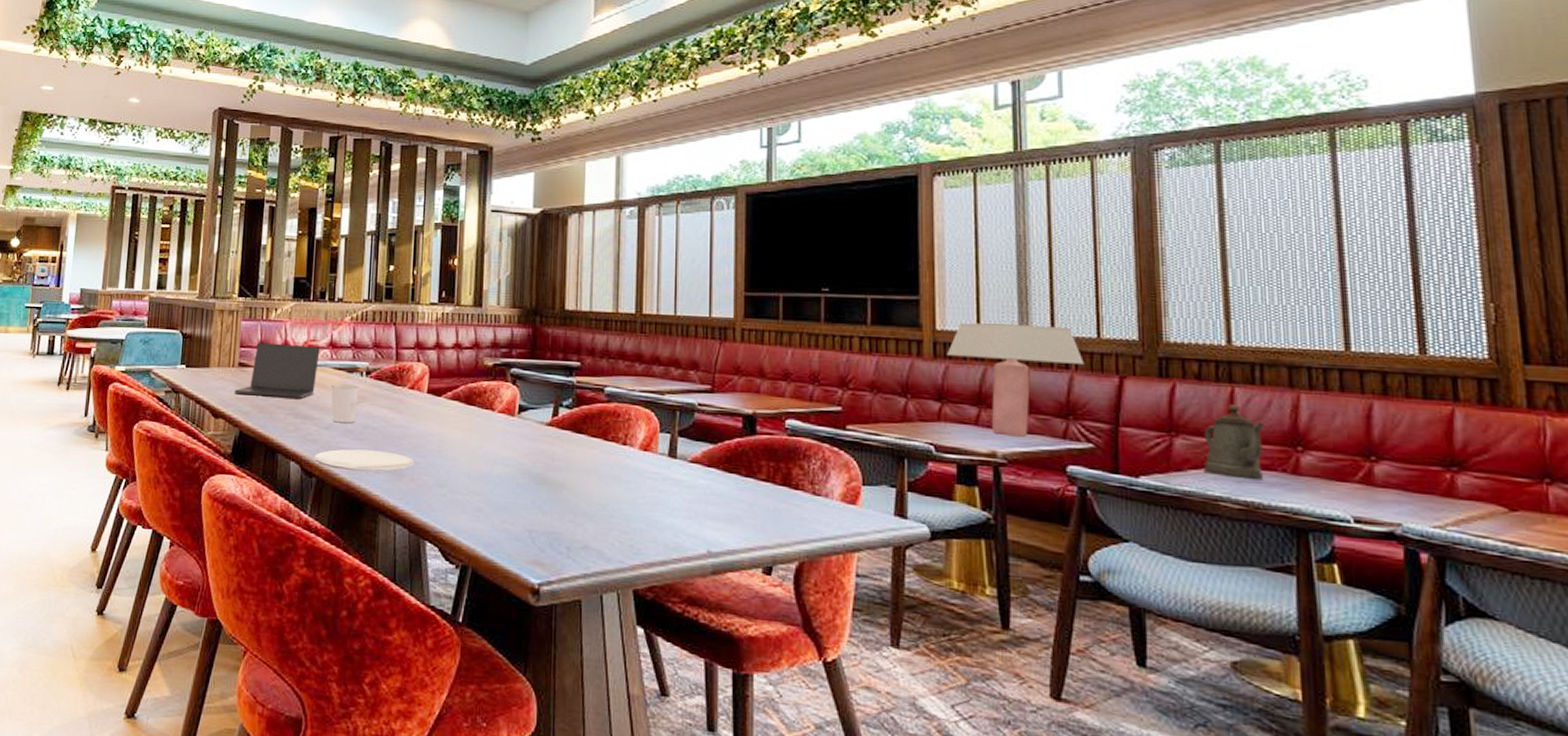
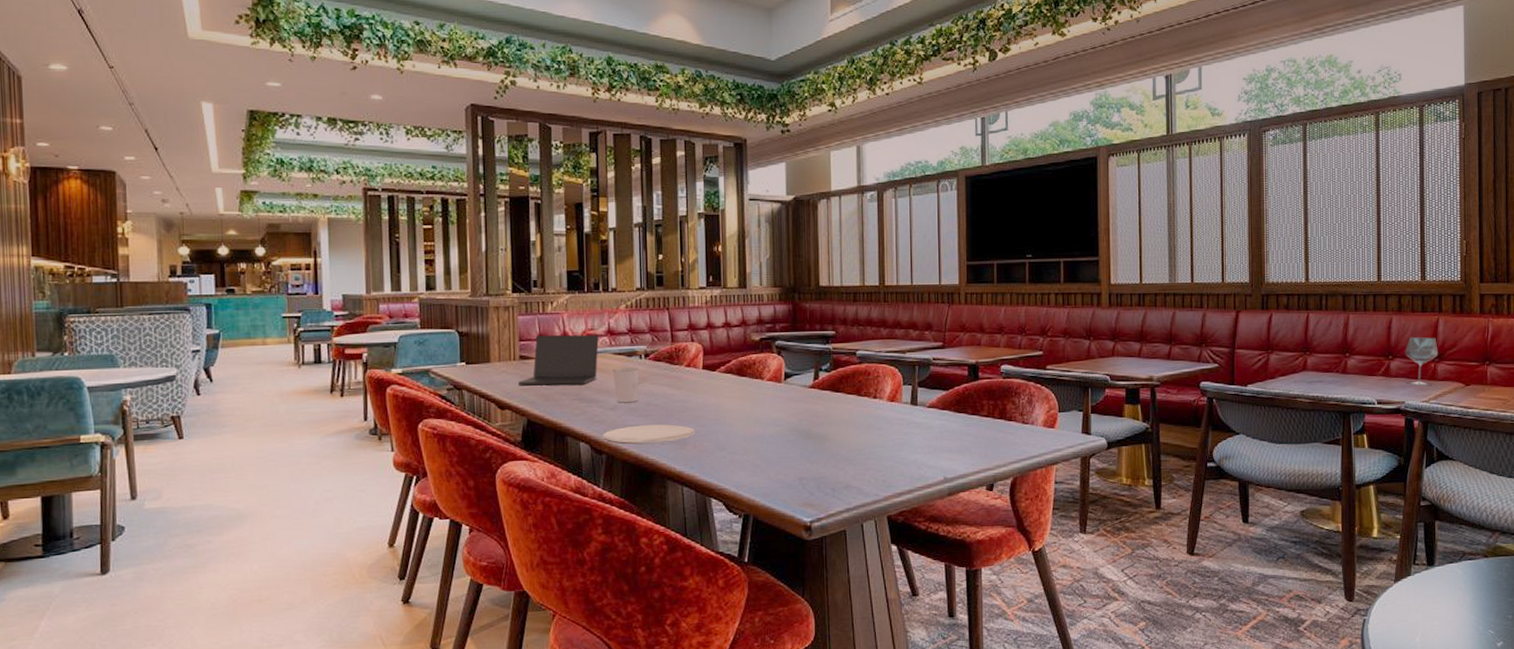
table lamp: present [946,320,1084,437] -> none [1118,272,1213,364]
coffee pot: present [1203,404,1265,481] -> none [1288,326,1327,381]
wine glass: none [1396,432,1457,506] -> present [1404,336,1438,386]

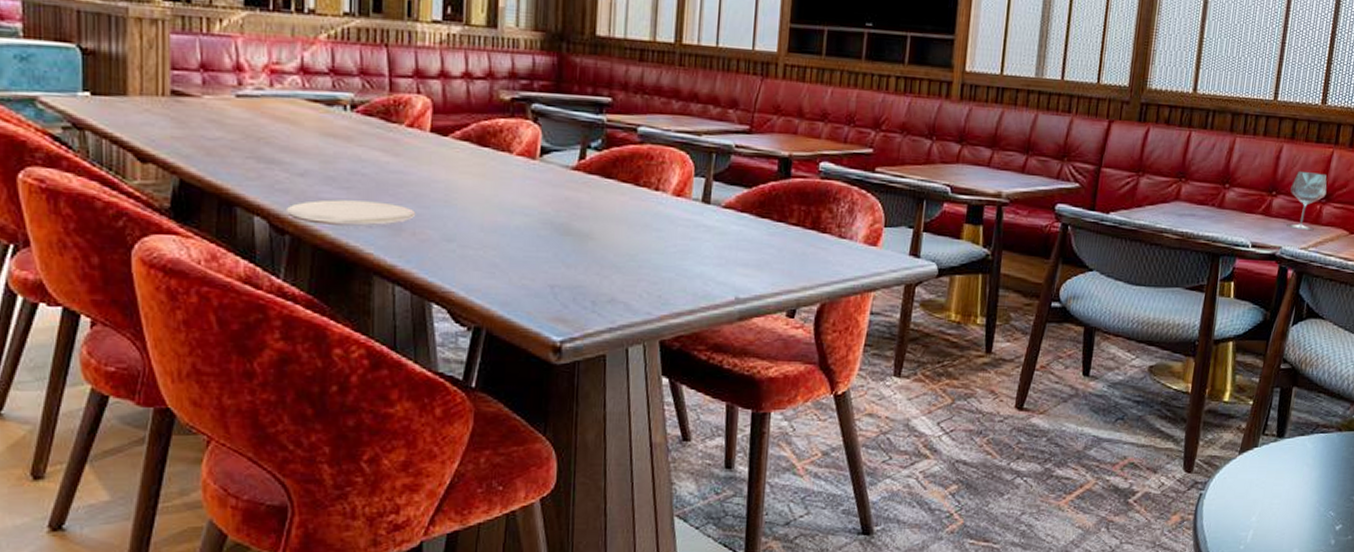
laptop: present [518,334,599,386] -> none [168,63,287,139]
cup: present [612,367,644,403] -> none [304,120,348,169]

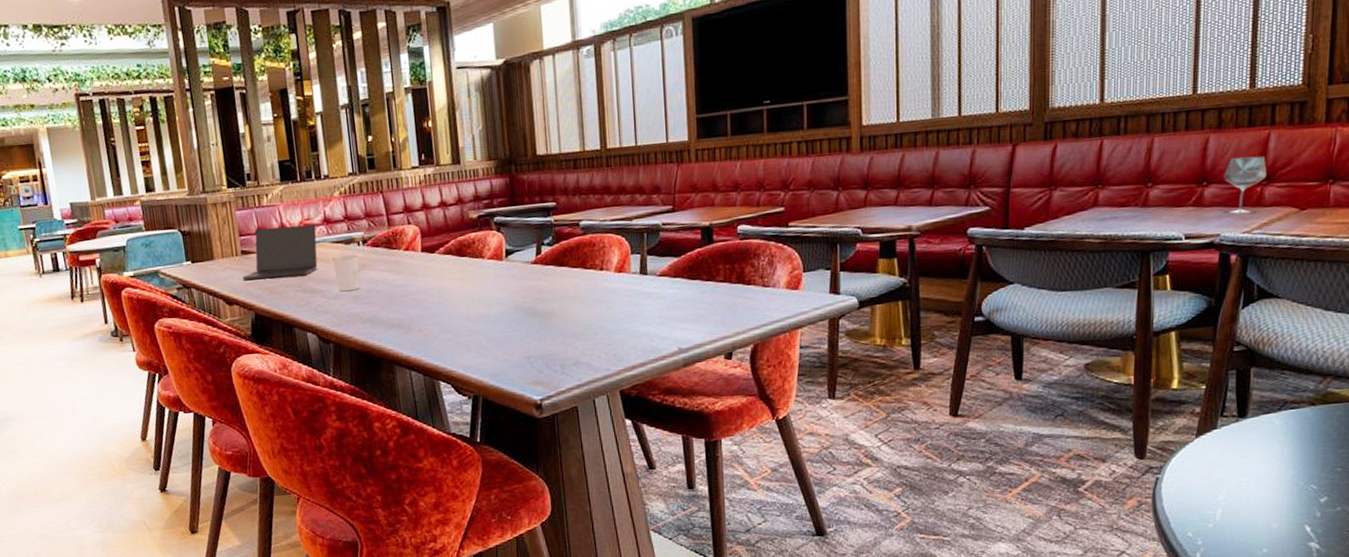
laptop: none [168,63,287,139] -> present [243,224,318,281]
plate: present [285,199,416,228] -> none [328,310,420,333]
cup: none [304,120,348,169] -> present [332,255,364,292]

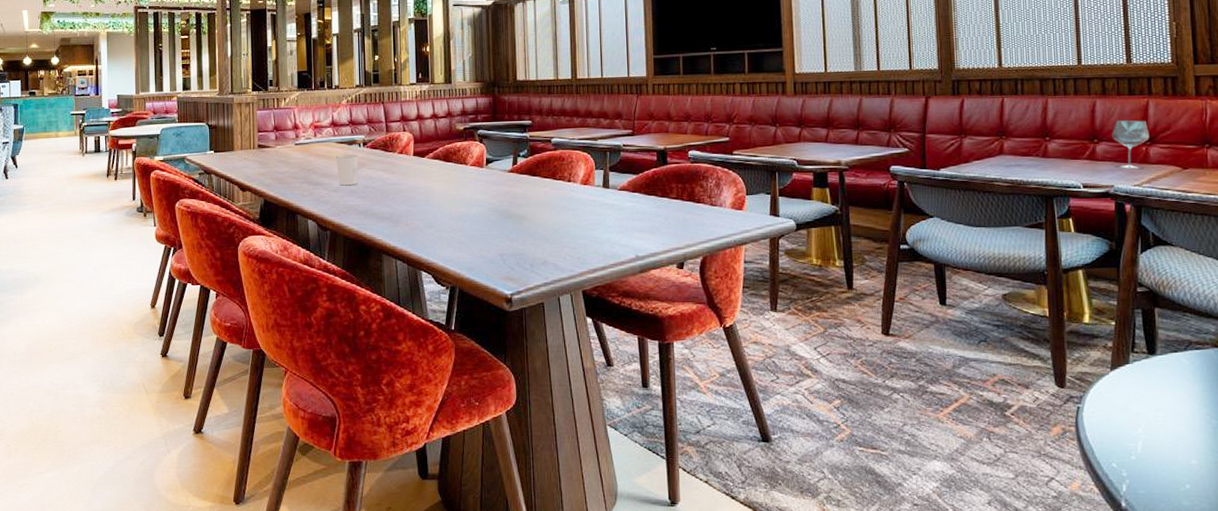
laptop: present [243,224,318,281] -> none [257,126,324,171]

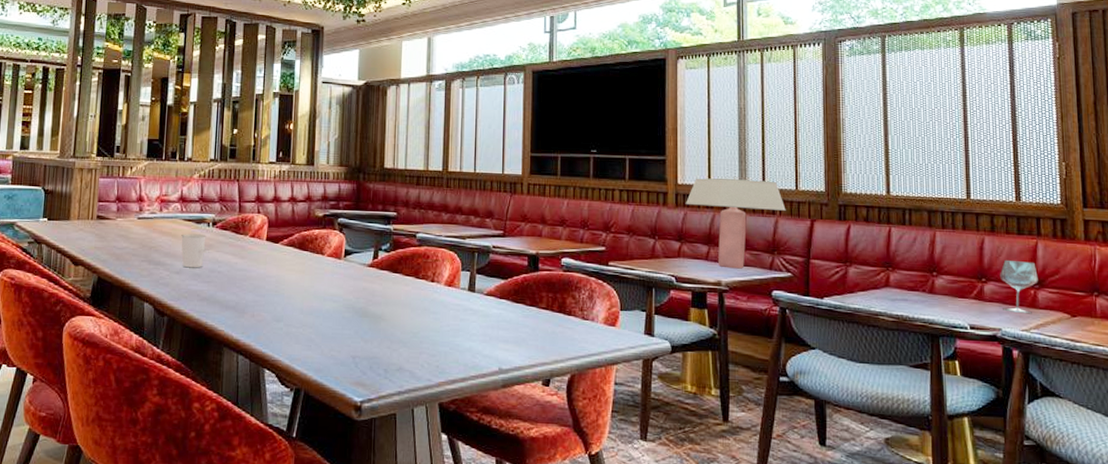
table lamp: none [803,61,901,149] -> present [685,176,786,269]

